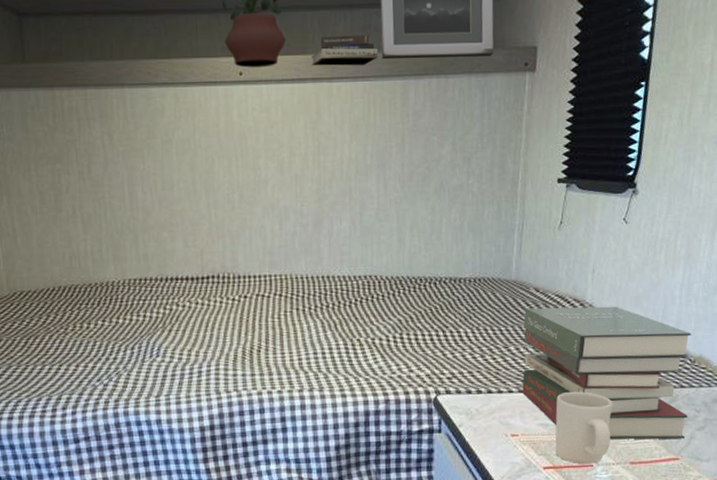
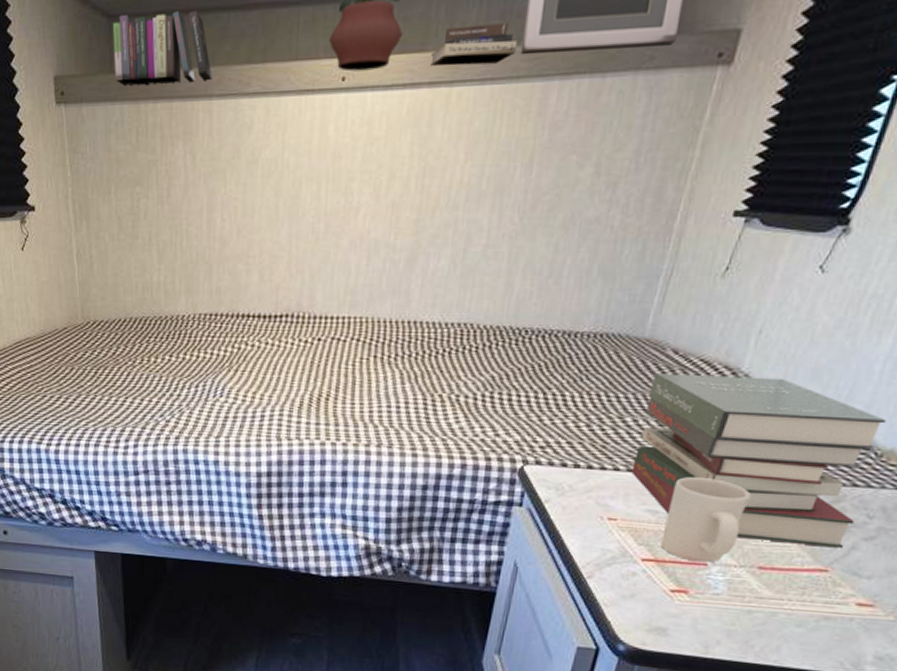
books: none [22,12,123,75] -> present [112,10,212,87]

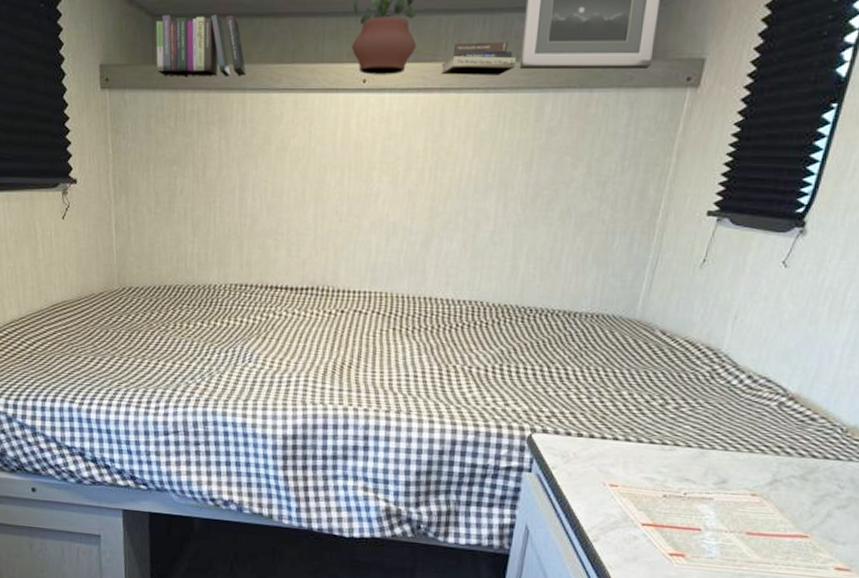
books: present [631,373,887,548] -> none [629,351,849,516]
mug: present [660,476,750,563] -> none [658,447,736,528]

